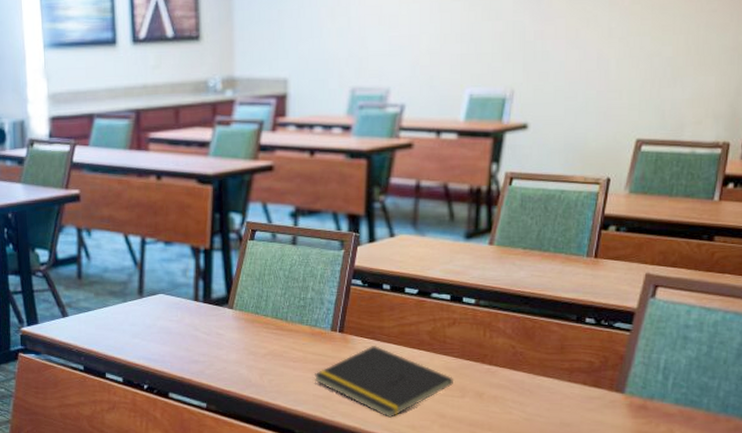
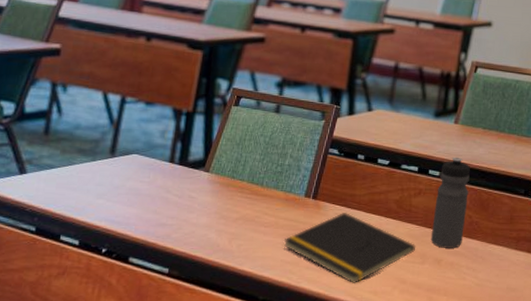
water bottle: none [469,282,510,381] -> present [430,157,470,248]

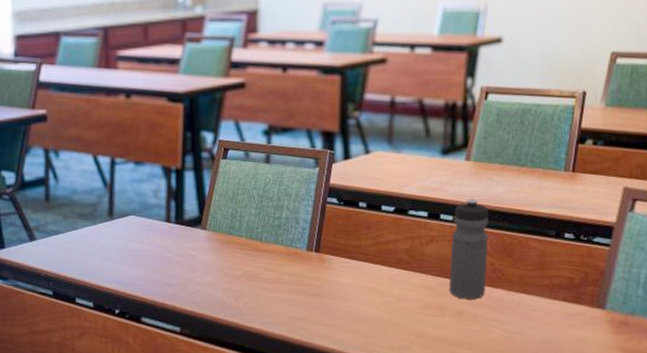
notepad: present [283,213,416,284] -> none [290,265,433,340]

